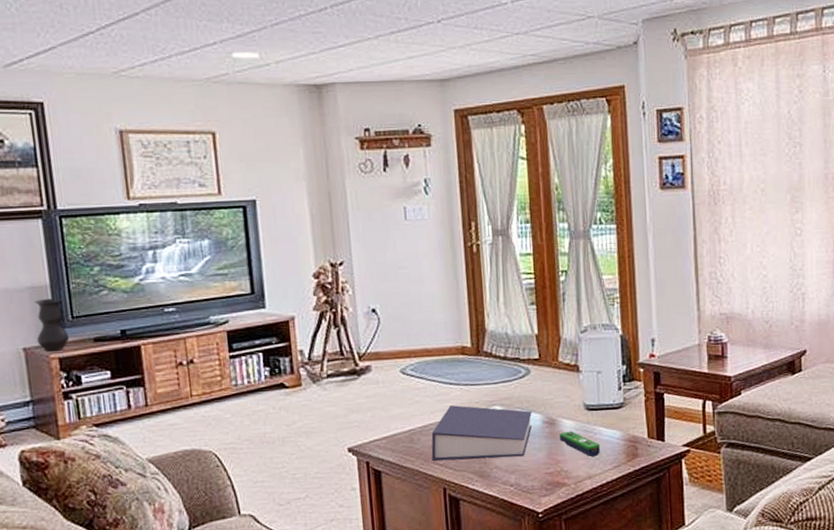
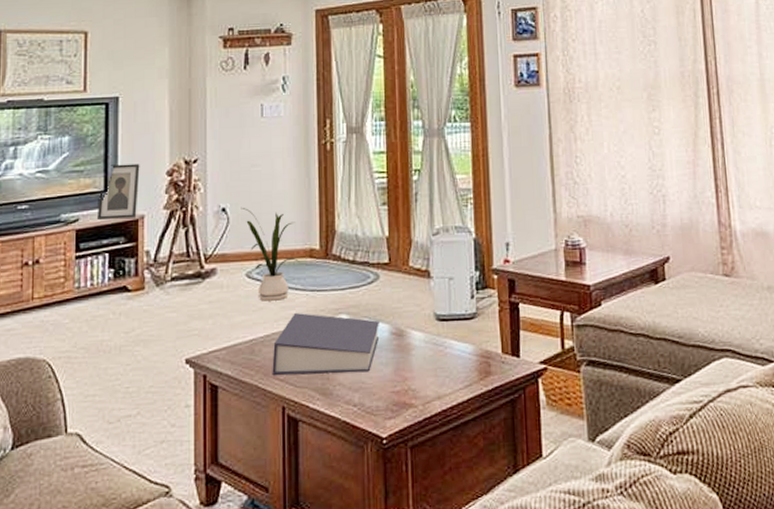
picture frame: none [246,266,287,321] -> present [98,163,140,220]
house plant: none [390,308,453,395] -> present [241,207,300,301]
game controller: present [560,431,600,457] -> none [408,344,450,374]

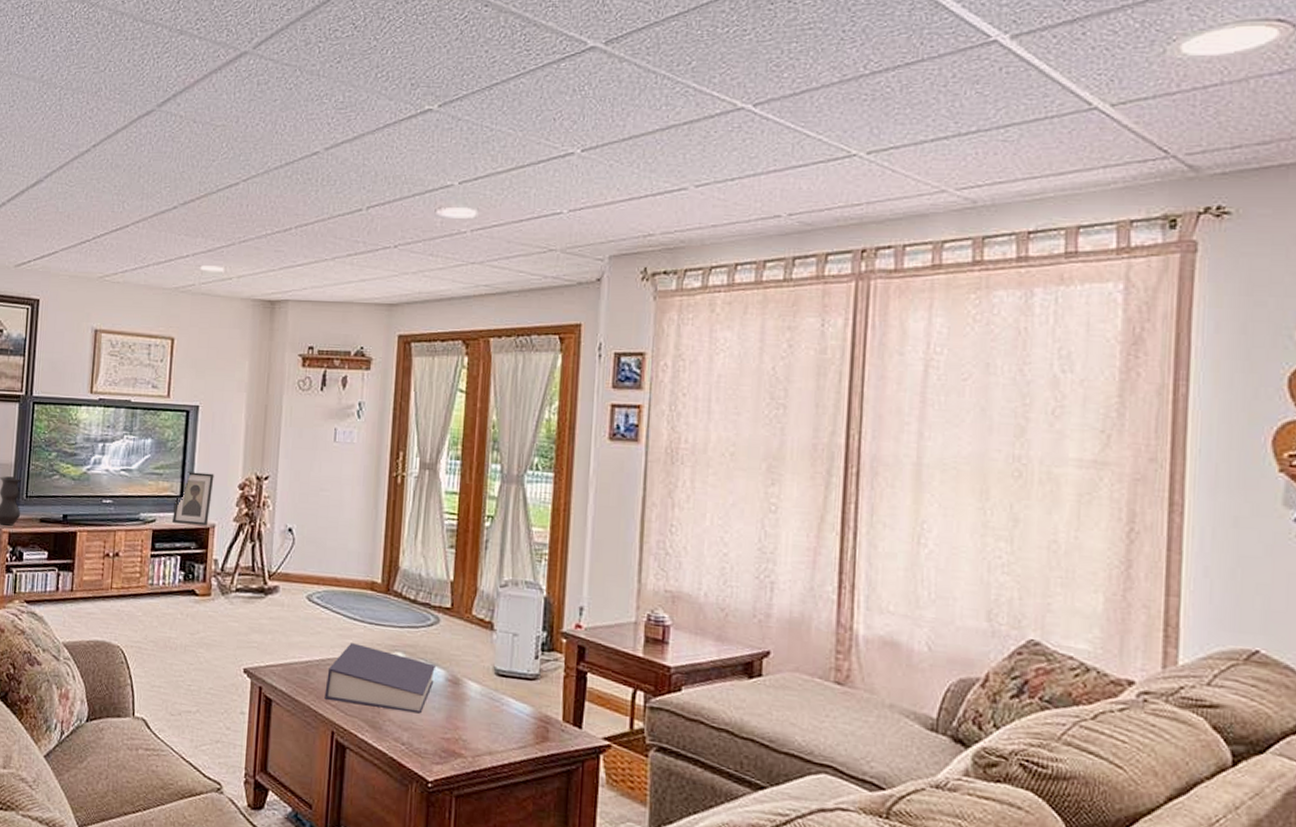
house plant: present [241,207,300,301] -> none [306,529,361,628]

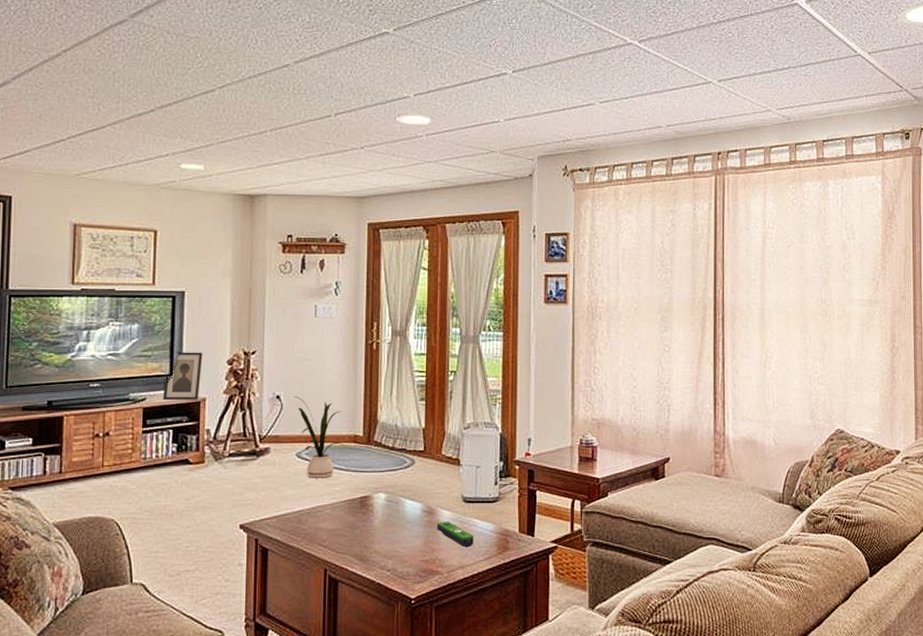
house plant: none [306,529,361,628] -> present [293,395,345,478]
book: present [324,643,435,714] -> none [316,490,413,543]
game controller: none [462,695,506,731] -> present [437,521,473,548]

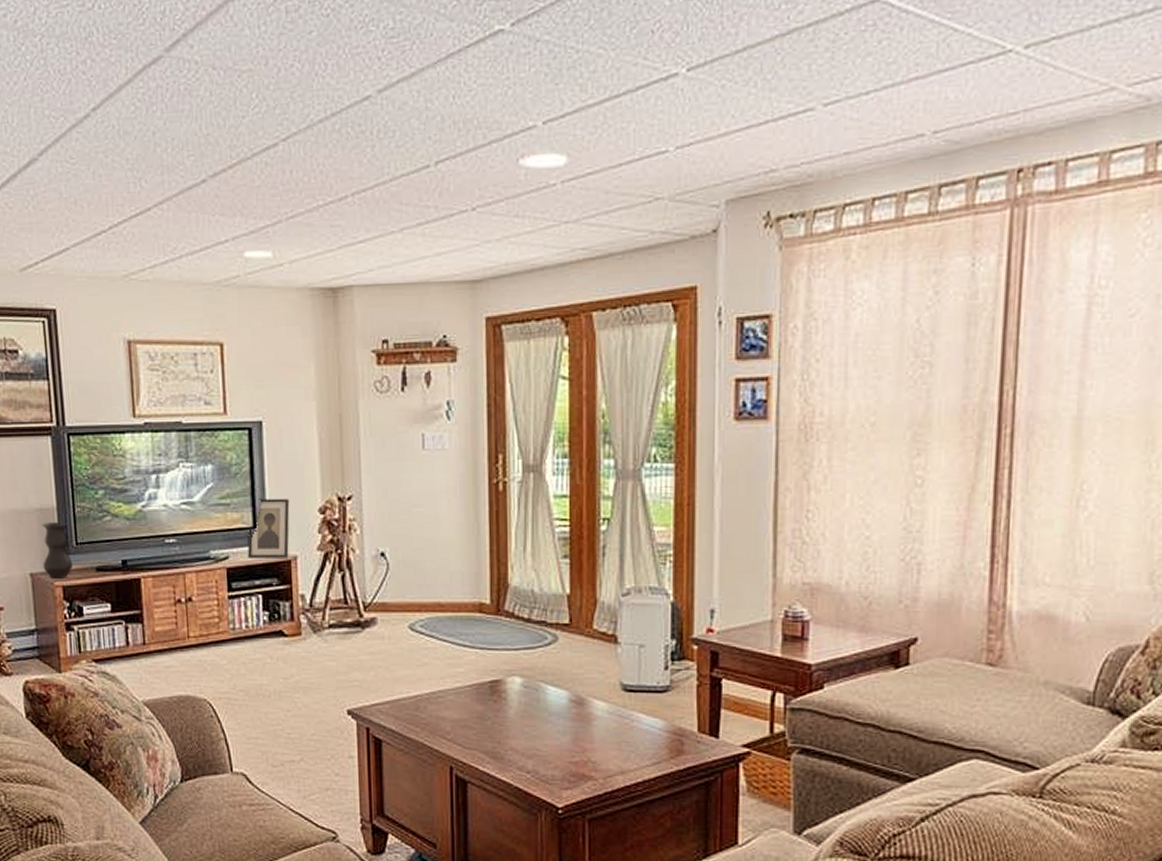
house plant: present [293,395,345,478] -> none [401,552,468,657]
game controller: present [437,521,473,548] -> none [589,714,637,749]

